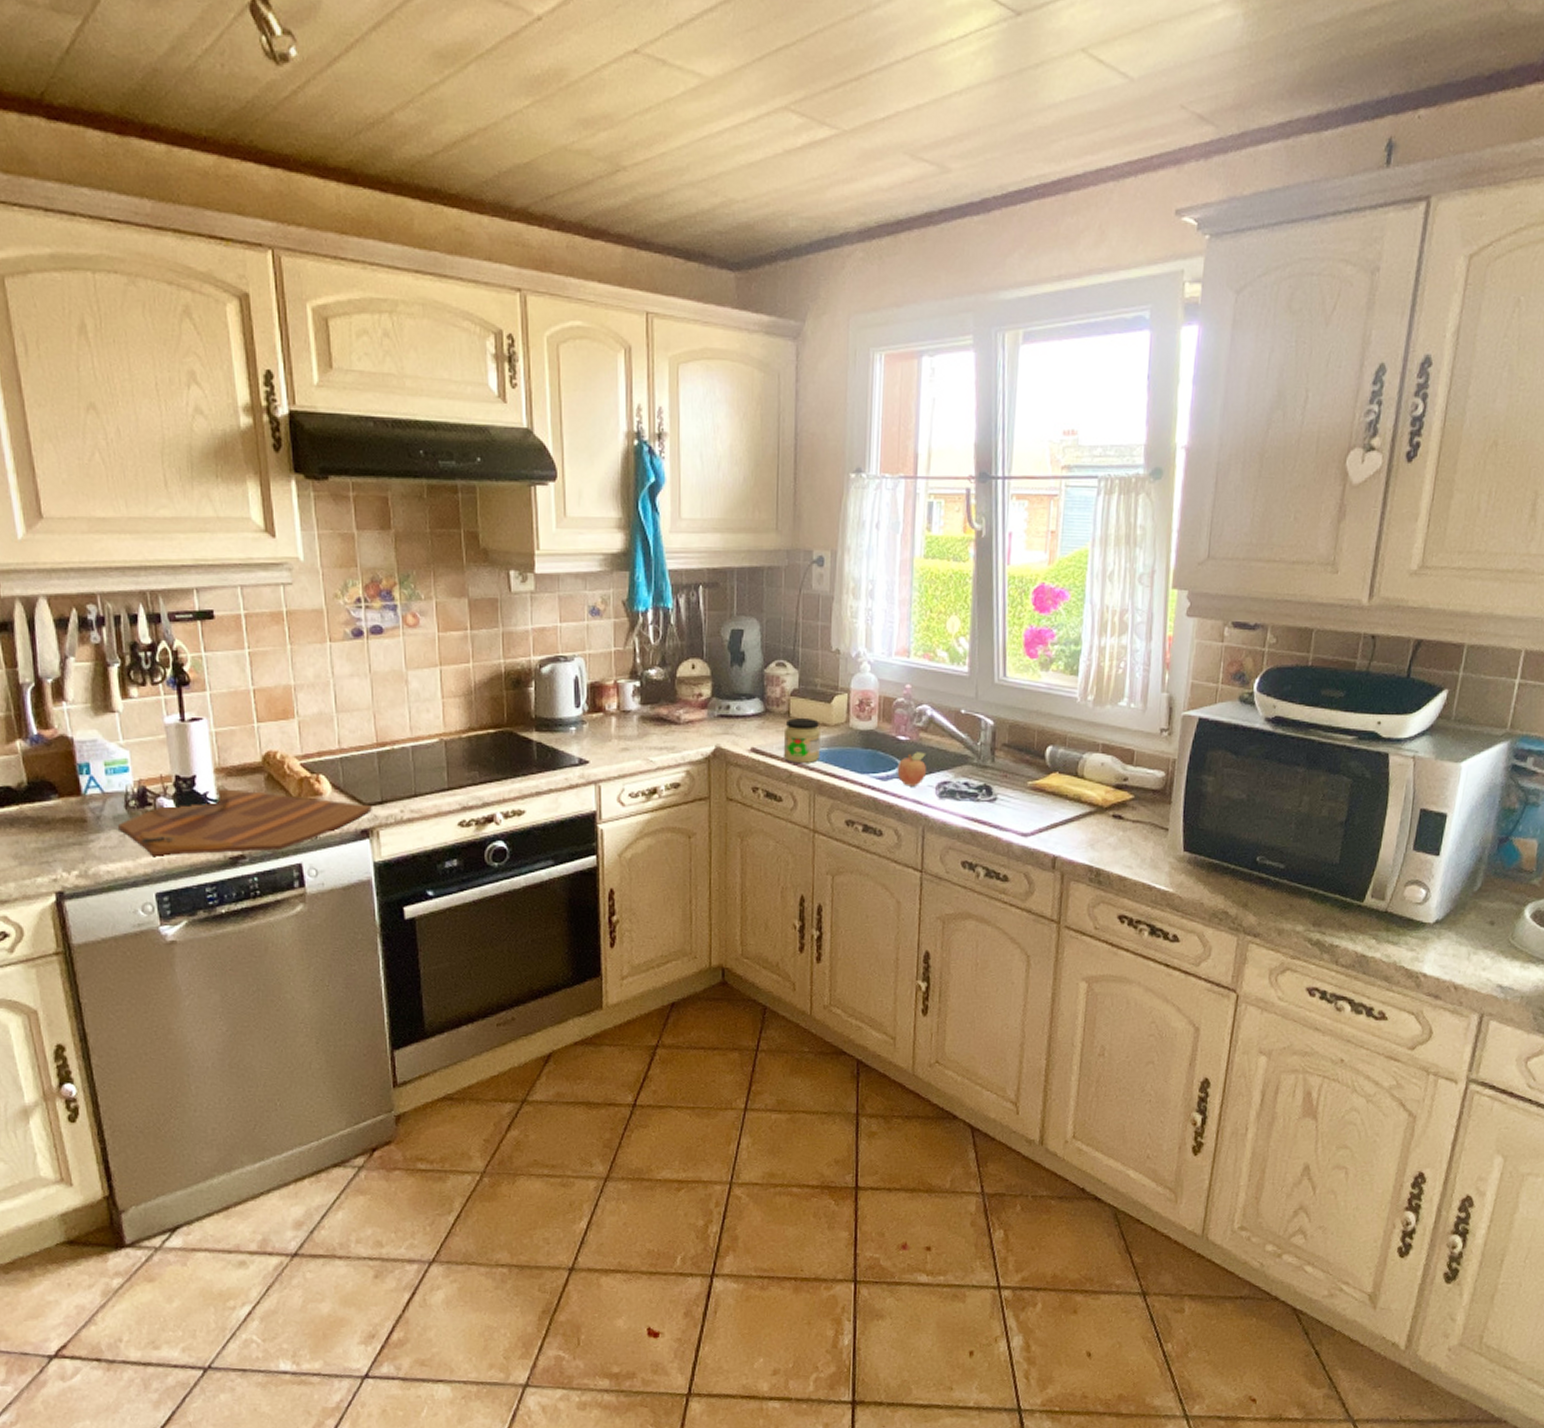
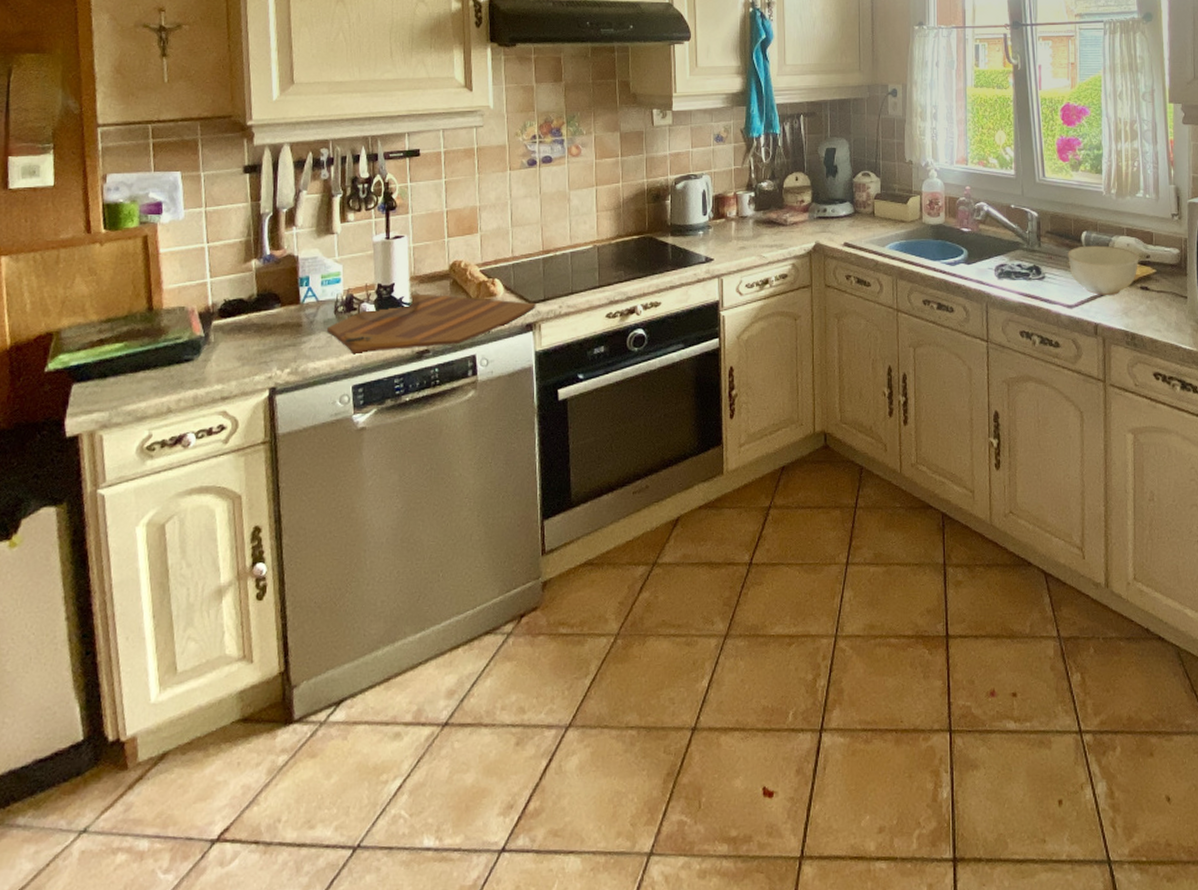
jar: present [783,718,820,763] -> none [870,217,899,253]
fruit: present [897,752,927,787] -> none [962,241,986,270]
bowl: none [1026,763,1115,823] -> present [1068,245,1139,295]

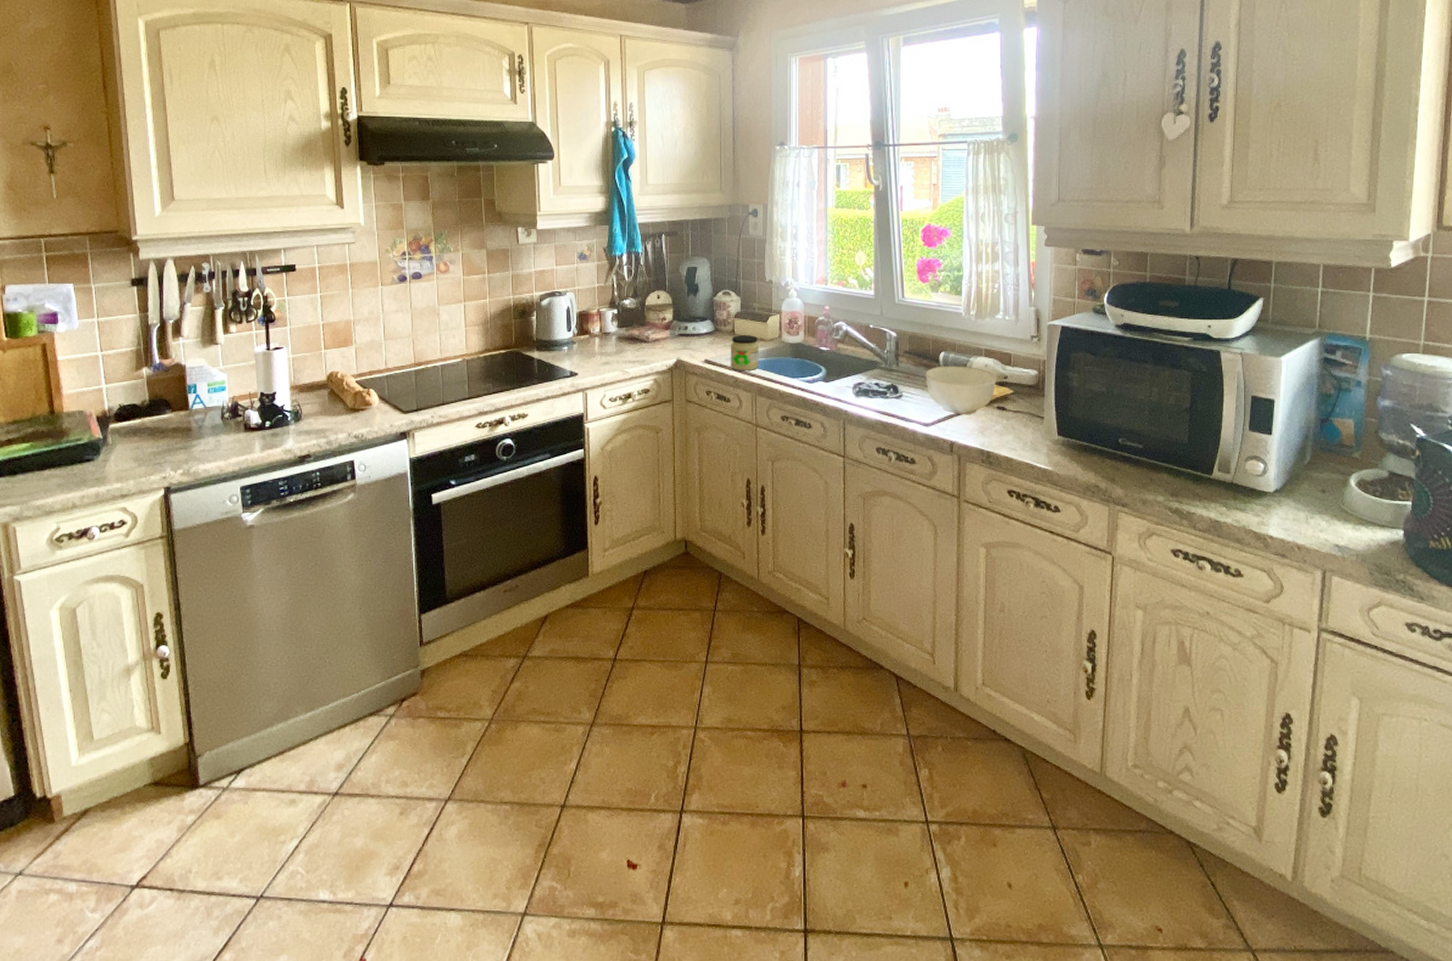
cutting board: present [327,294,536,355] -> none [215,402,409,458]
jar: none [870,217,899,253] -> present [730,335,759,370]

